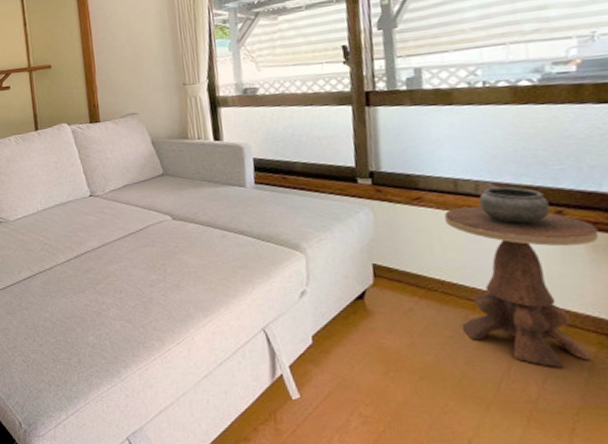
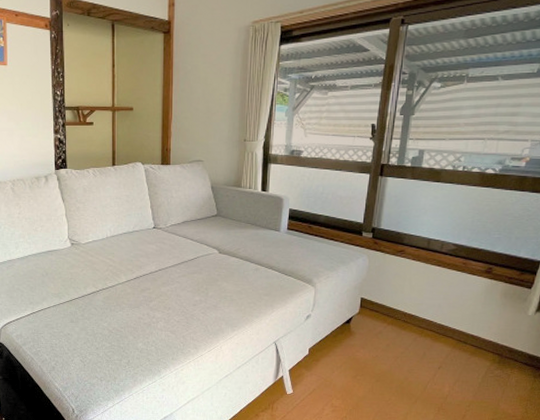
side table: present [444,186,599,367] -> none [412,247,511,375]

